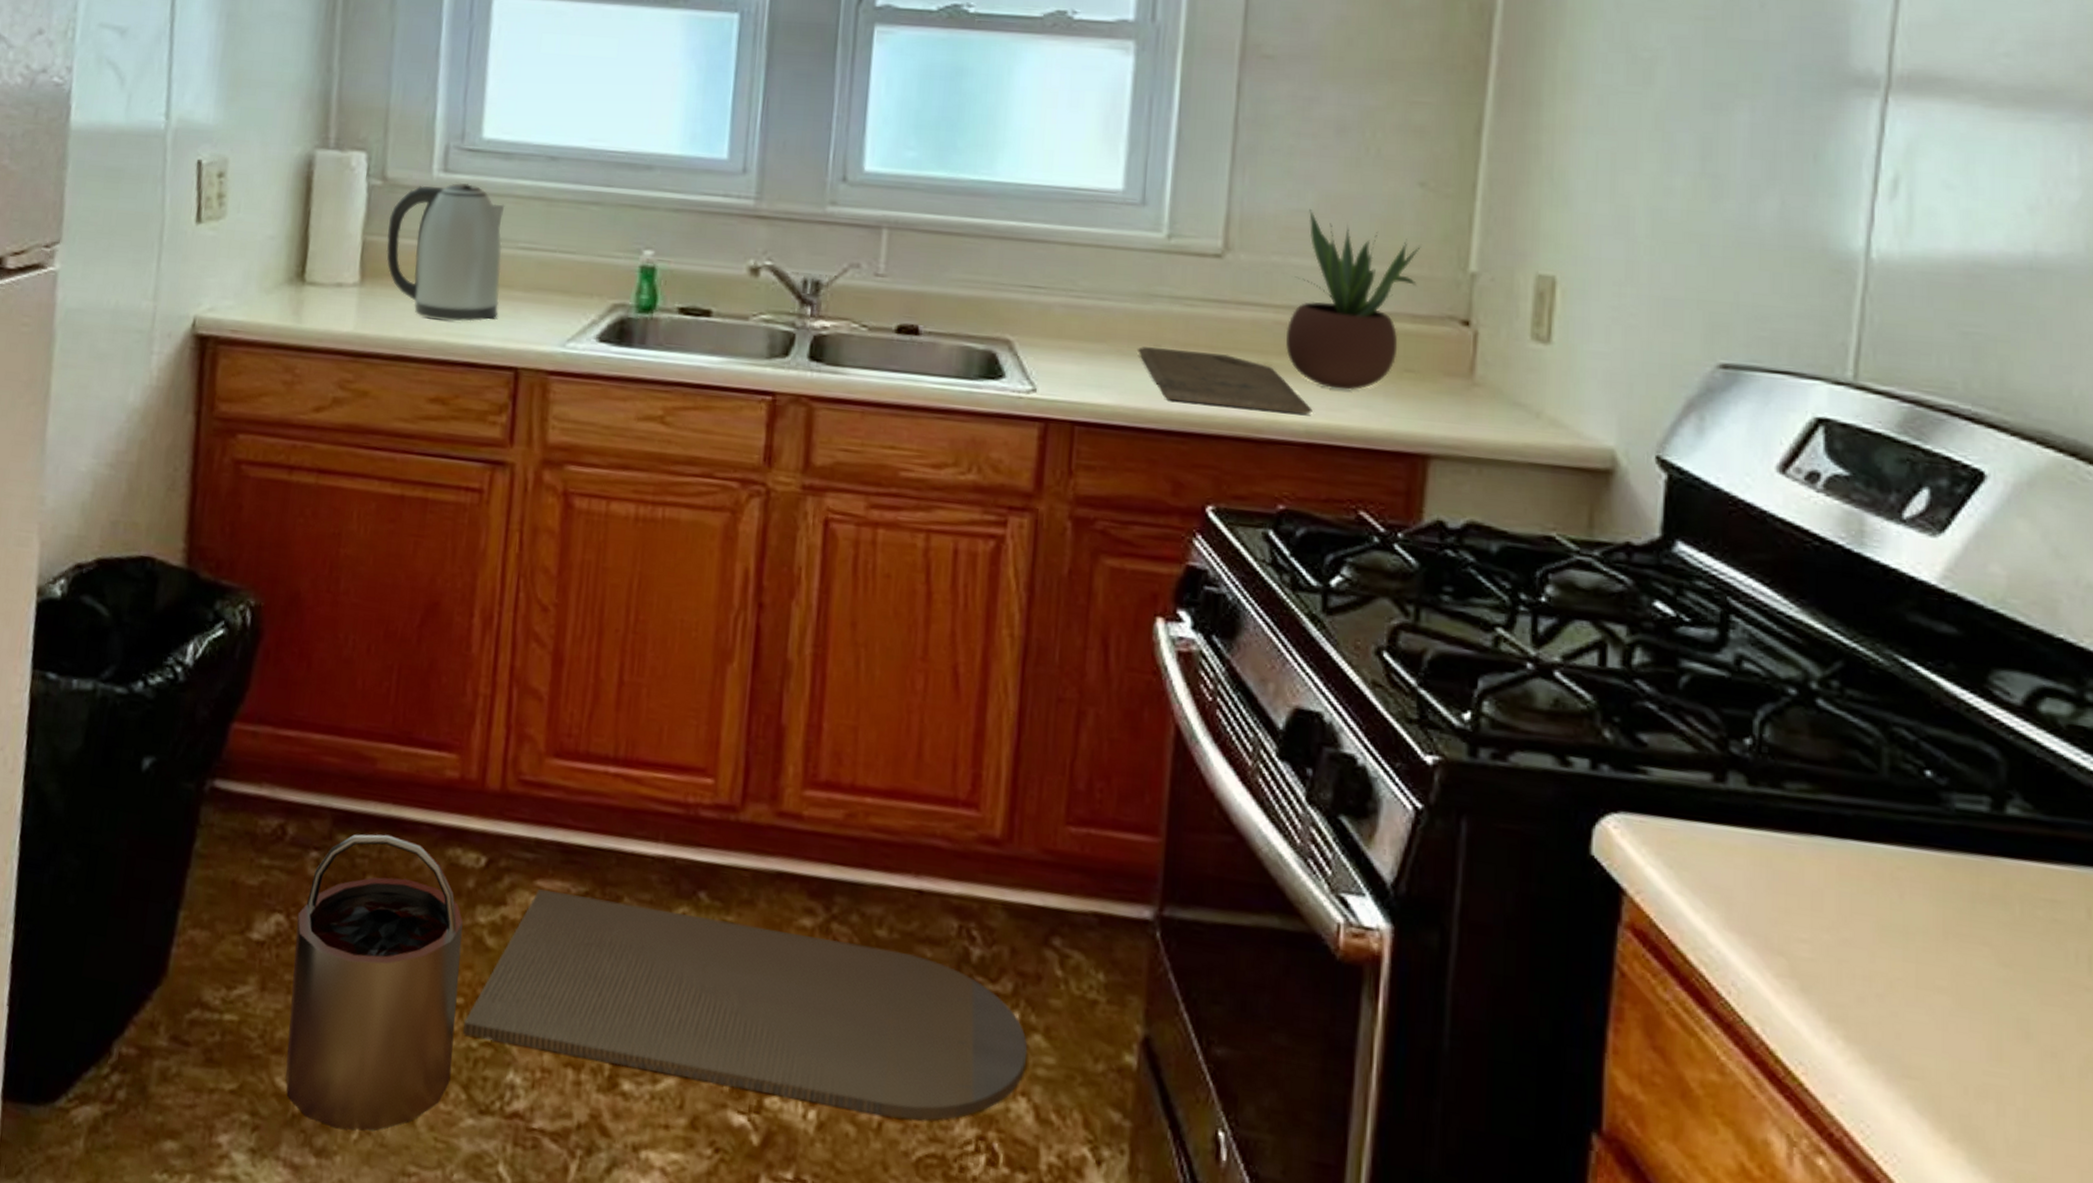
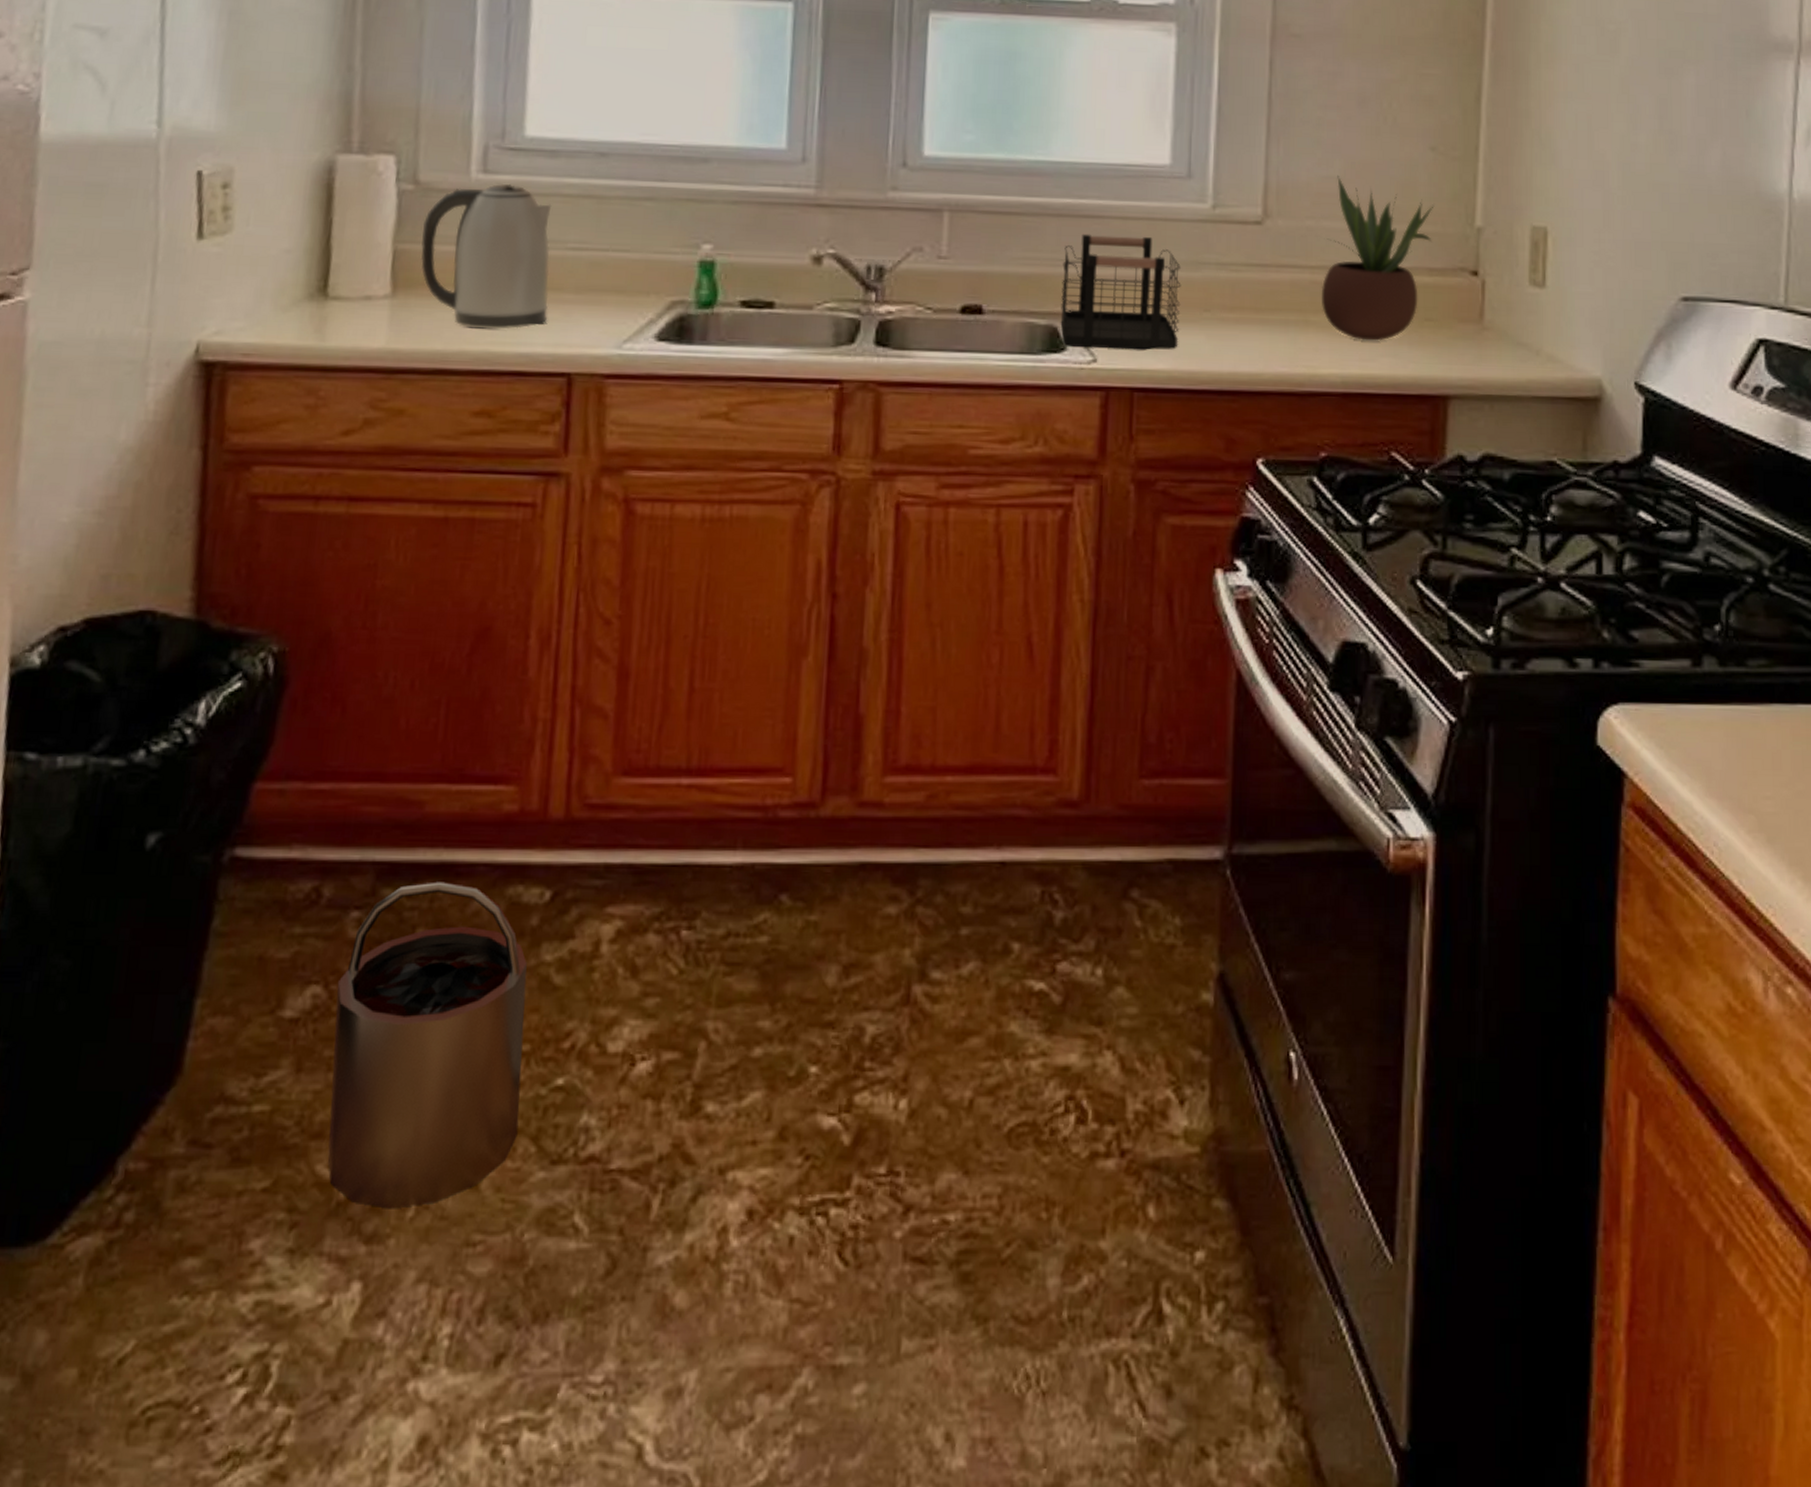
door mat: present [463,888,1028,1120] -> none [530,915,1111,1094]
dish rack: none [999,258,1130,385] -> present [1060,233,1181,350]
cutting board: present [1136,347,1313,415] -> none [1188,312,1347,366]

